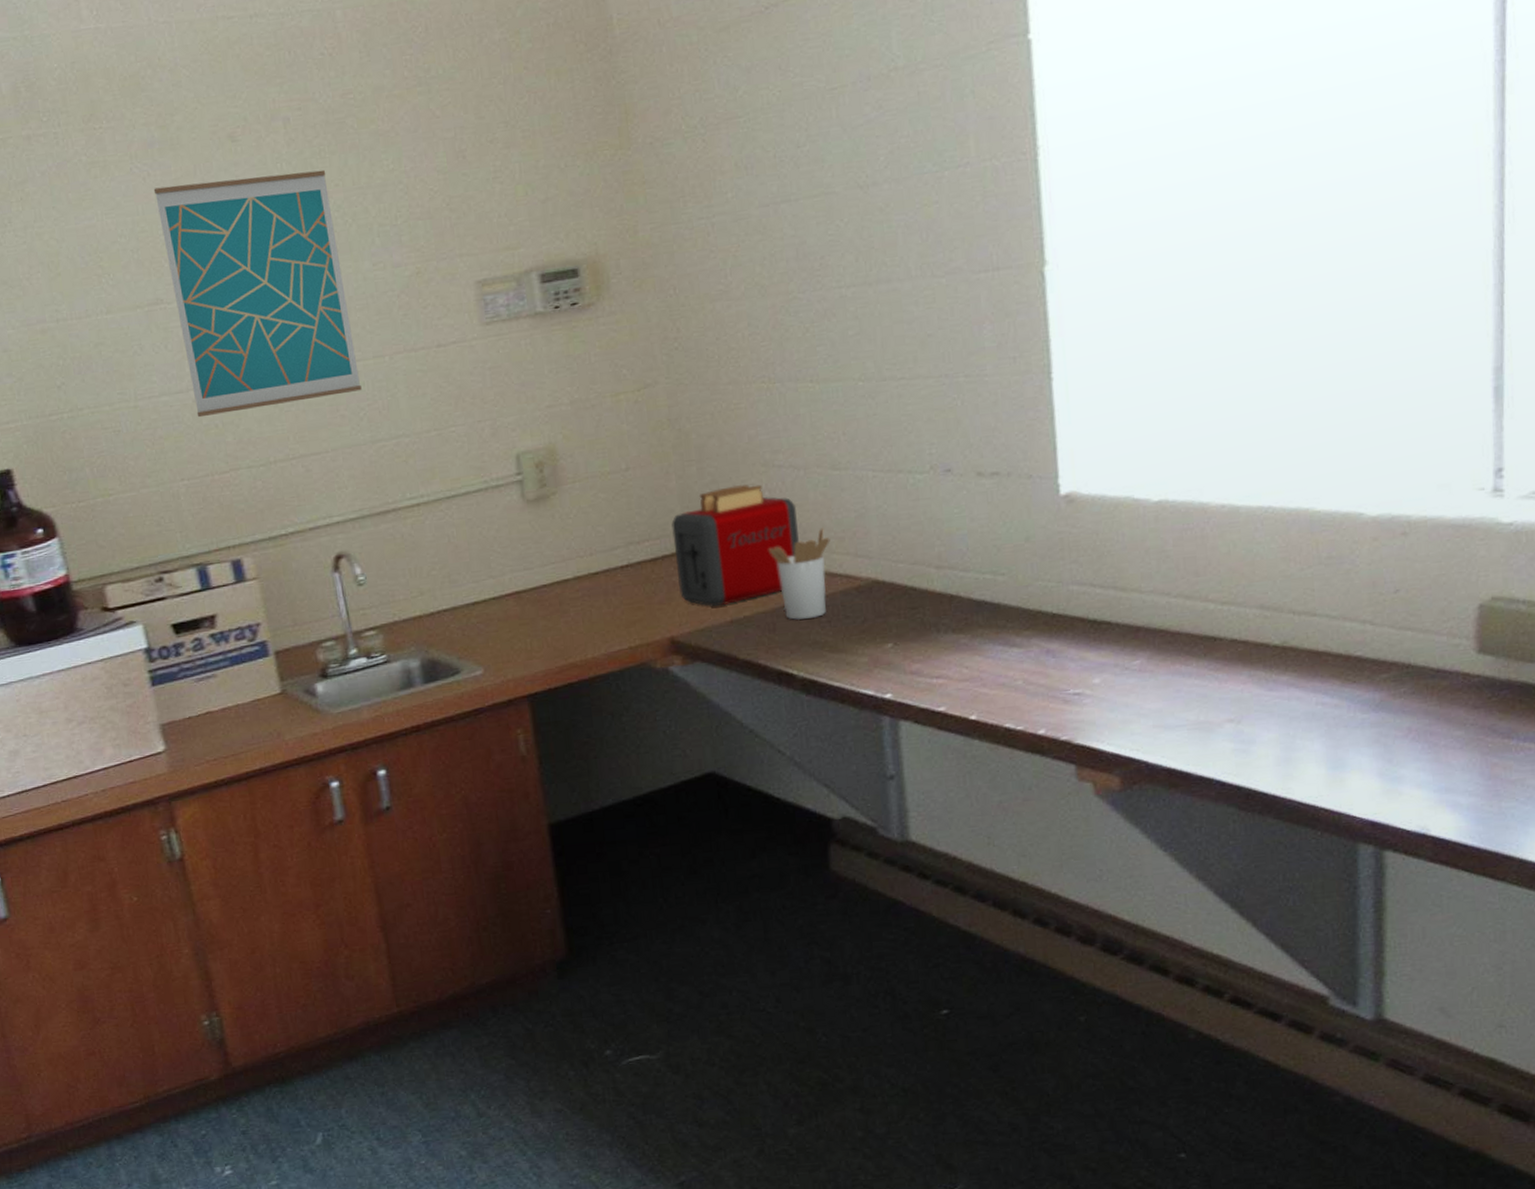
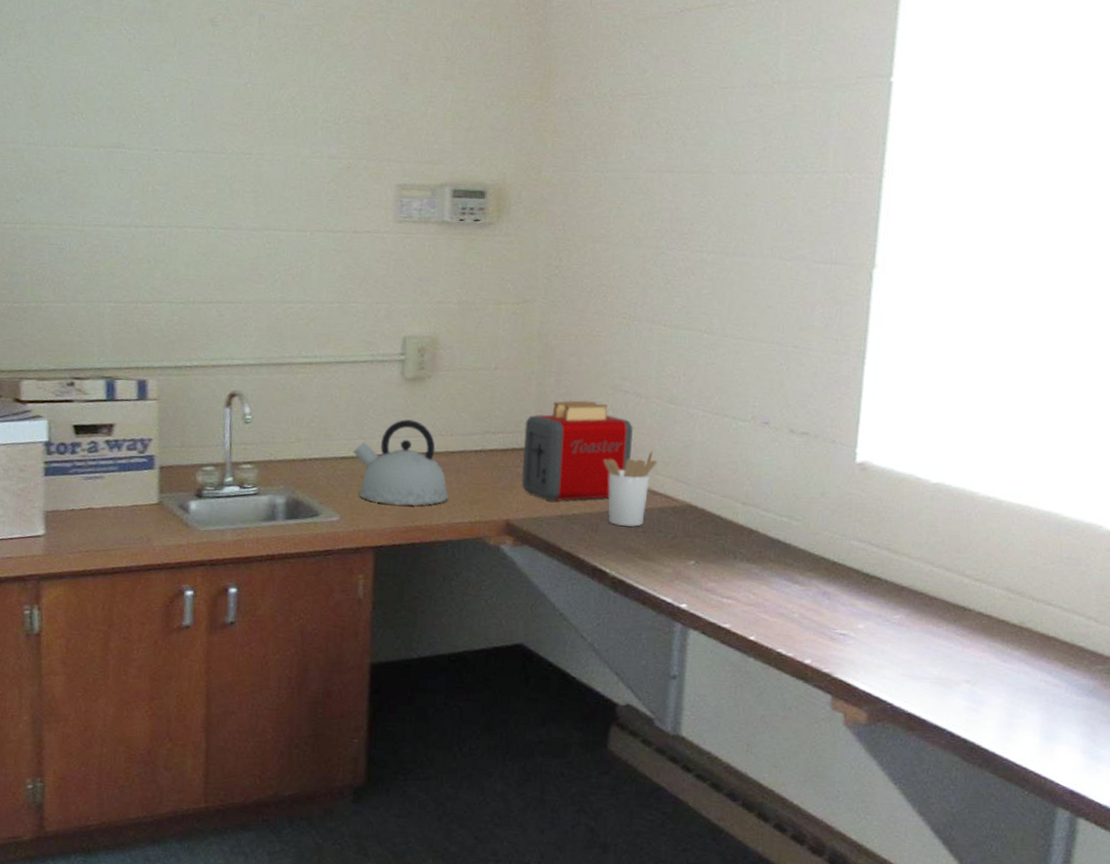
wall art: present [153,169,362,418] -> none [134,50,287,256]
kettle: none [484,545,601,646] -> present [352,419,449,506]

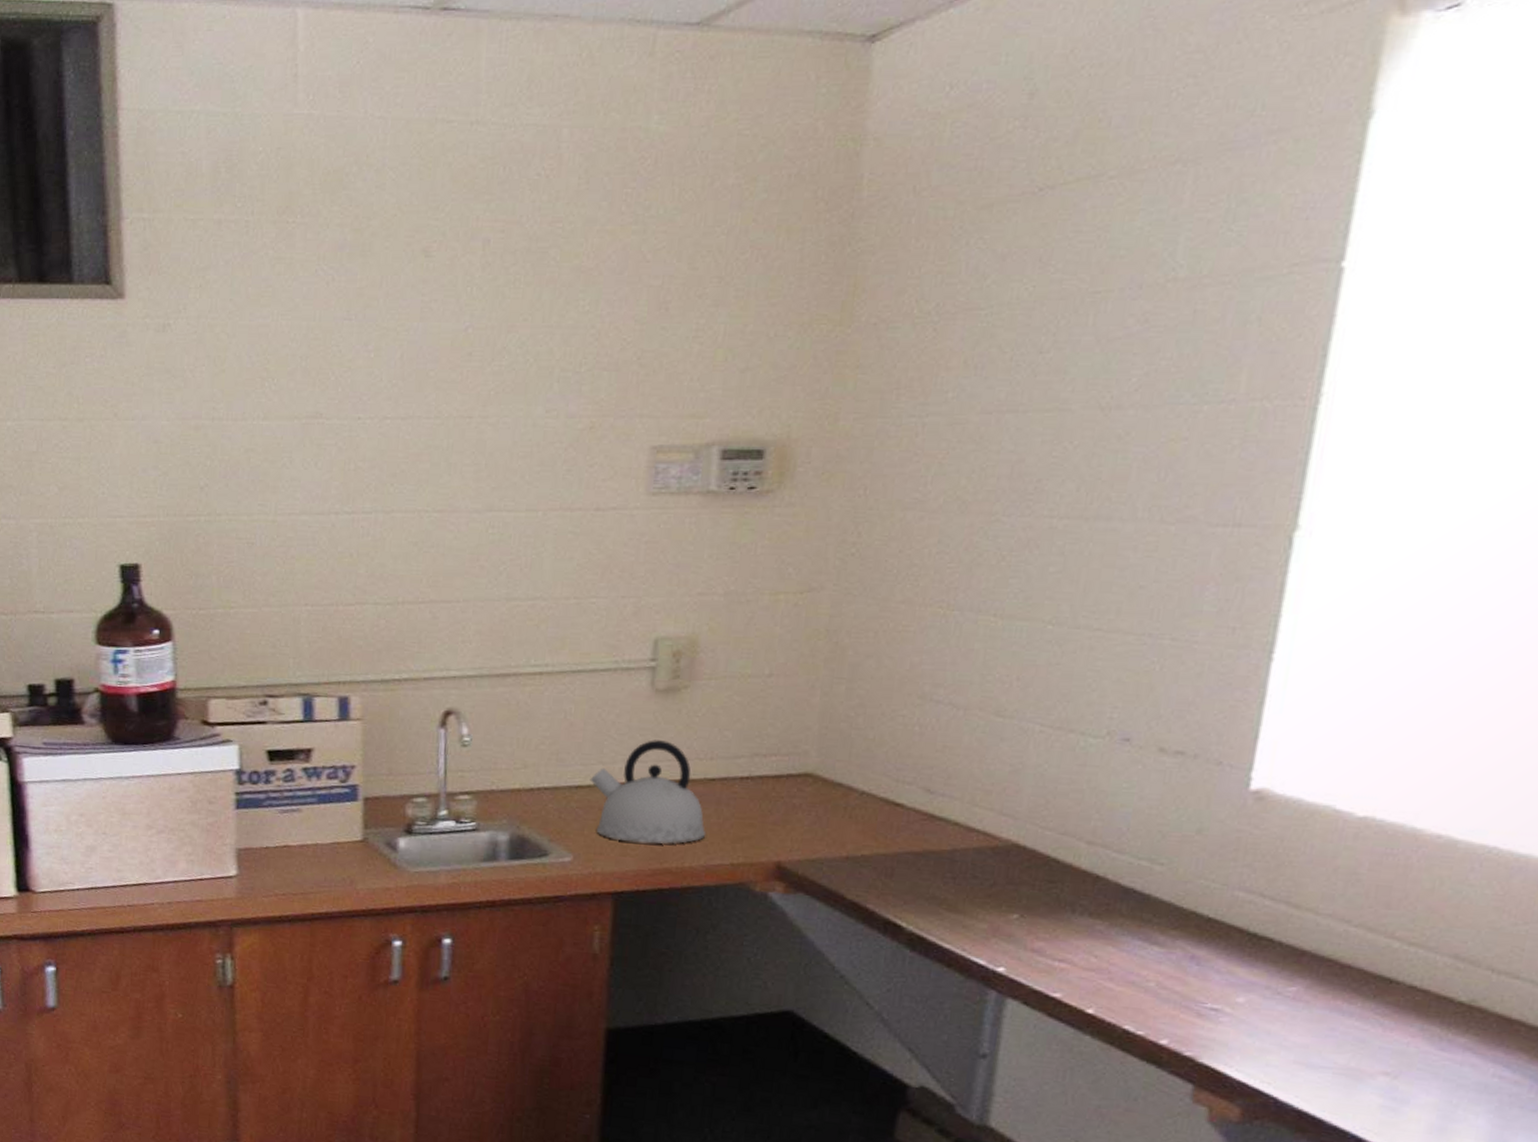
toaster: present [521,400,633,501] -> none [798,713,946,839]
utensil holder: present [603,450,658,527] -> none [904,776,976,871]

